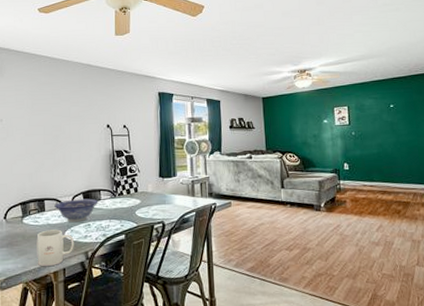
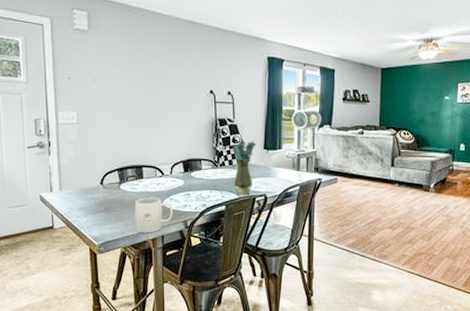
decorative bowl: present [54,198,99,223] -> none [153,167,199,191]
vase: none [129,168,152,223] -> present [232,139,256,195]

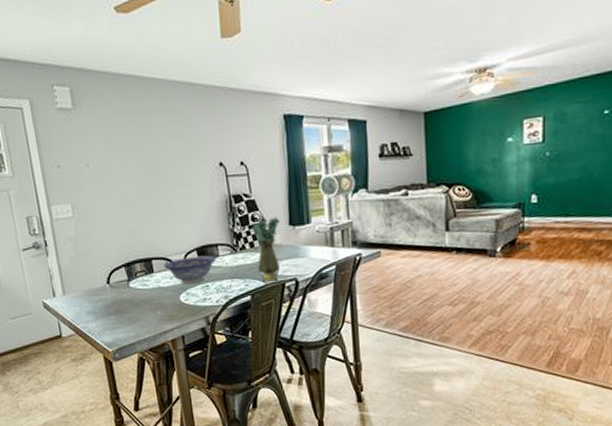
mug: present [134,197,173,234] -> none [147,293,192,335]
decorative bowl: none [153,167,199,191] -> present [164,255,217,285]

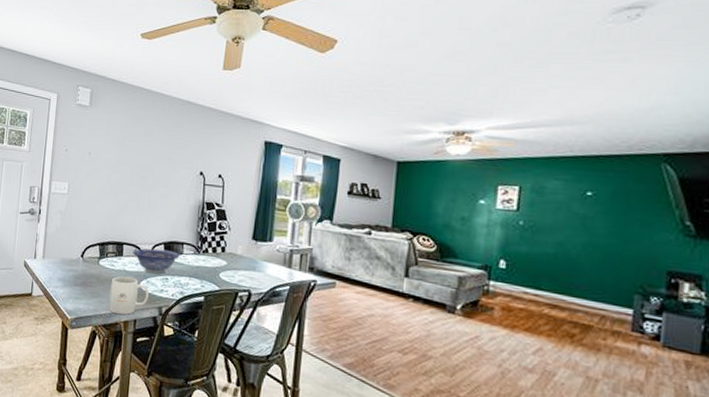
mug: none [147,293,192,335] -> present [109,276,149,315]
vase: present [251,216,280,282] -> none [216,225,244,288]

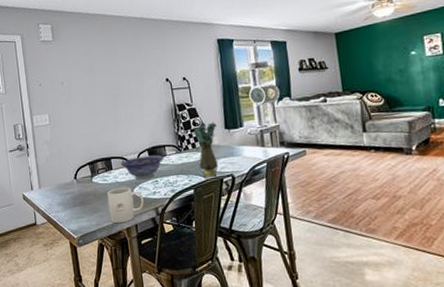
vase: none [216,225,244,288] -> present [193,121,218,177]

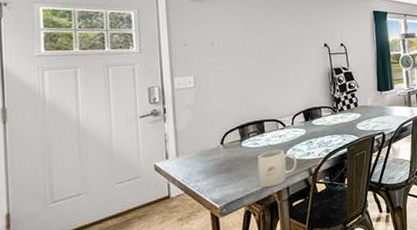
decorative bowl: present [121,155,164,180] -> none [274,116,320,142]
vase: present [193,121,218,177] -> none [348,84,371,136]

